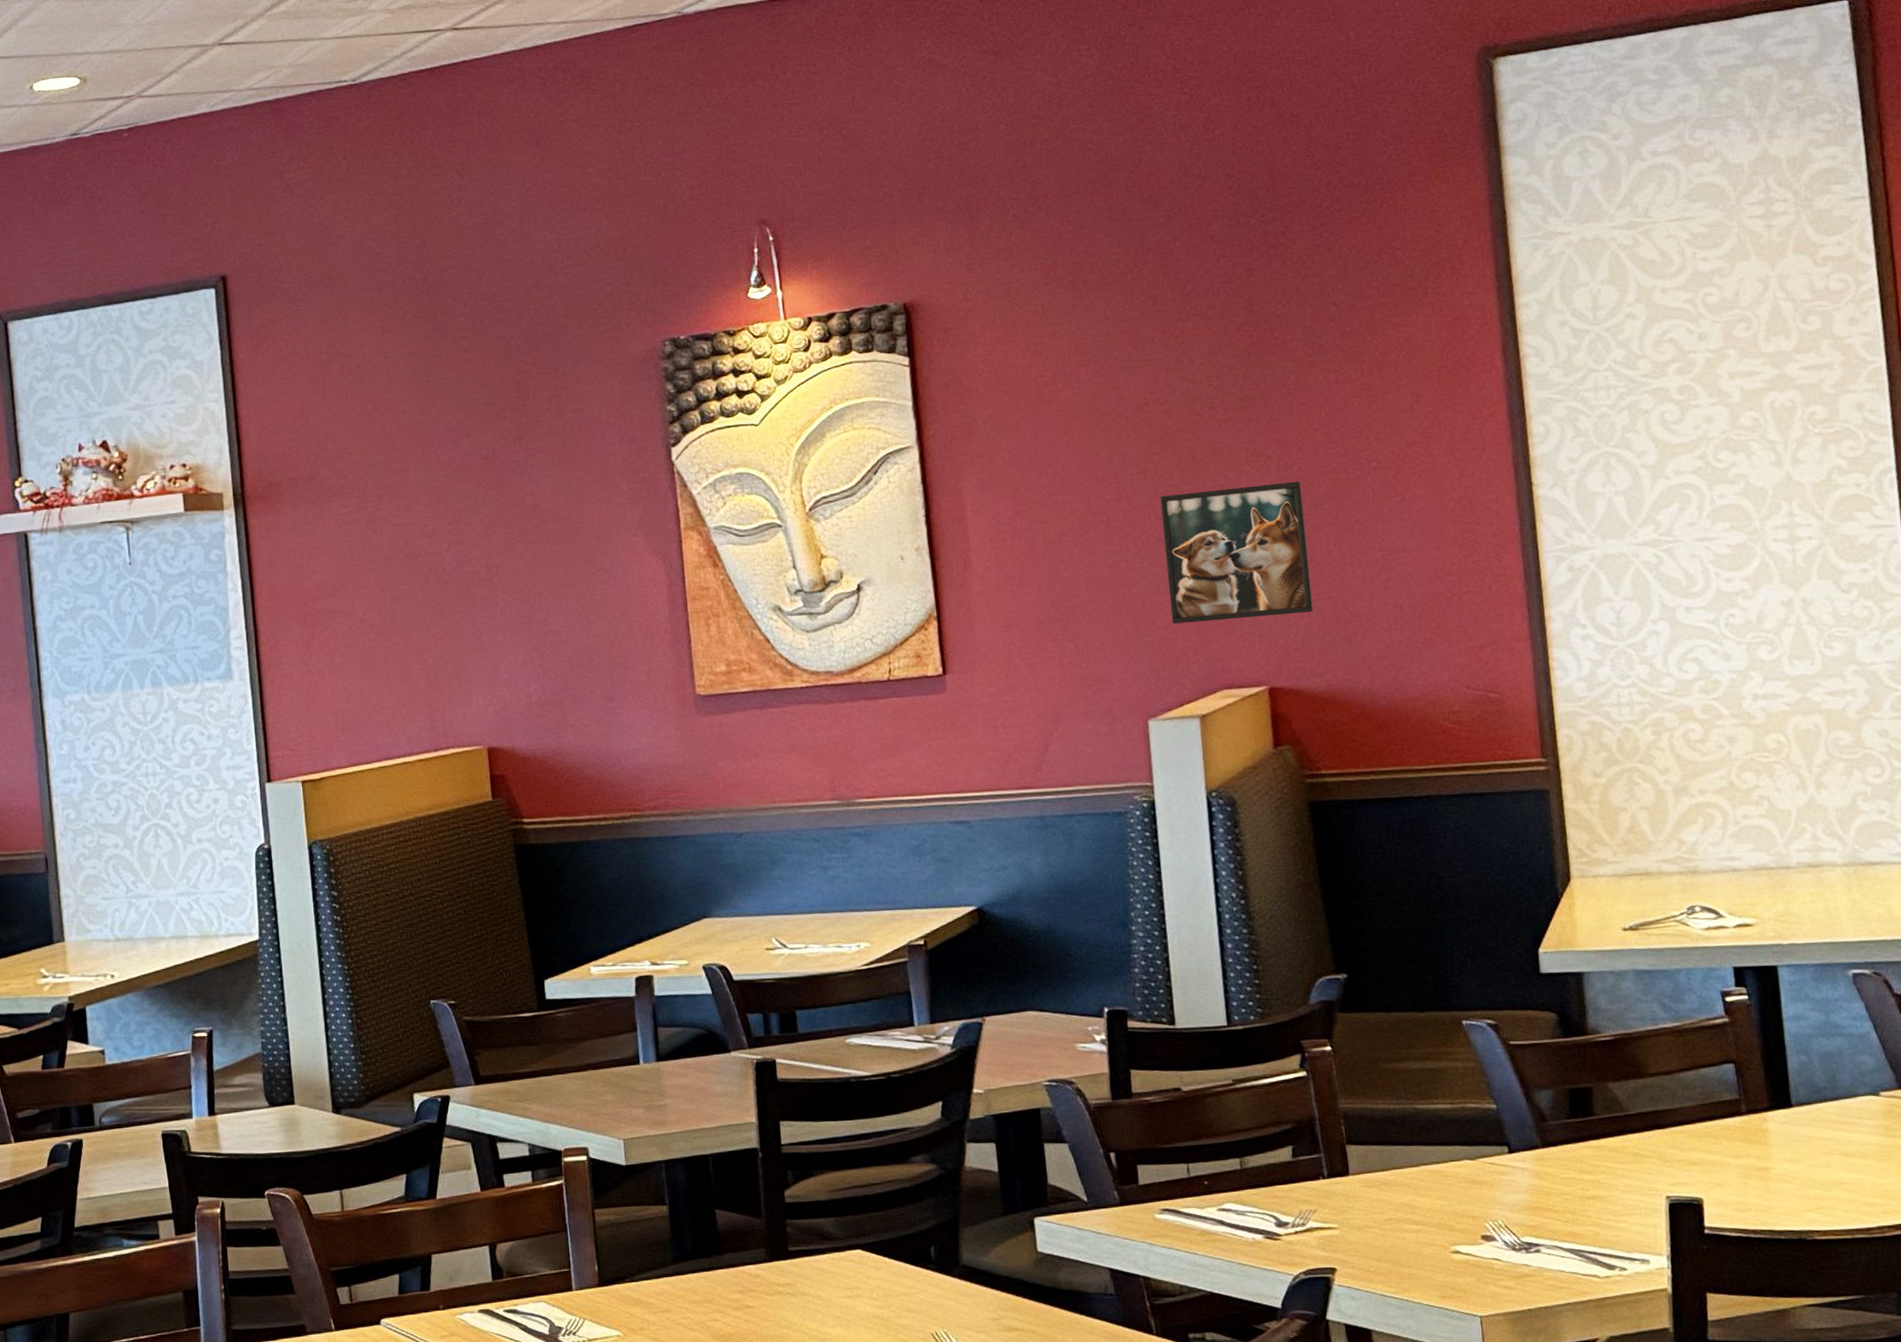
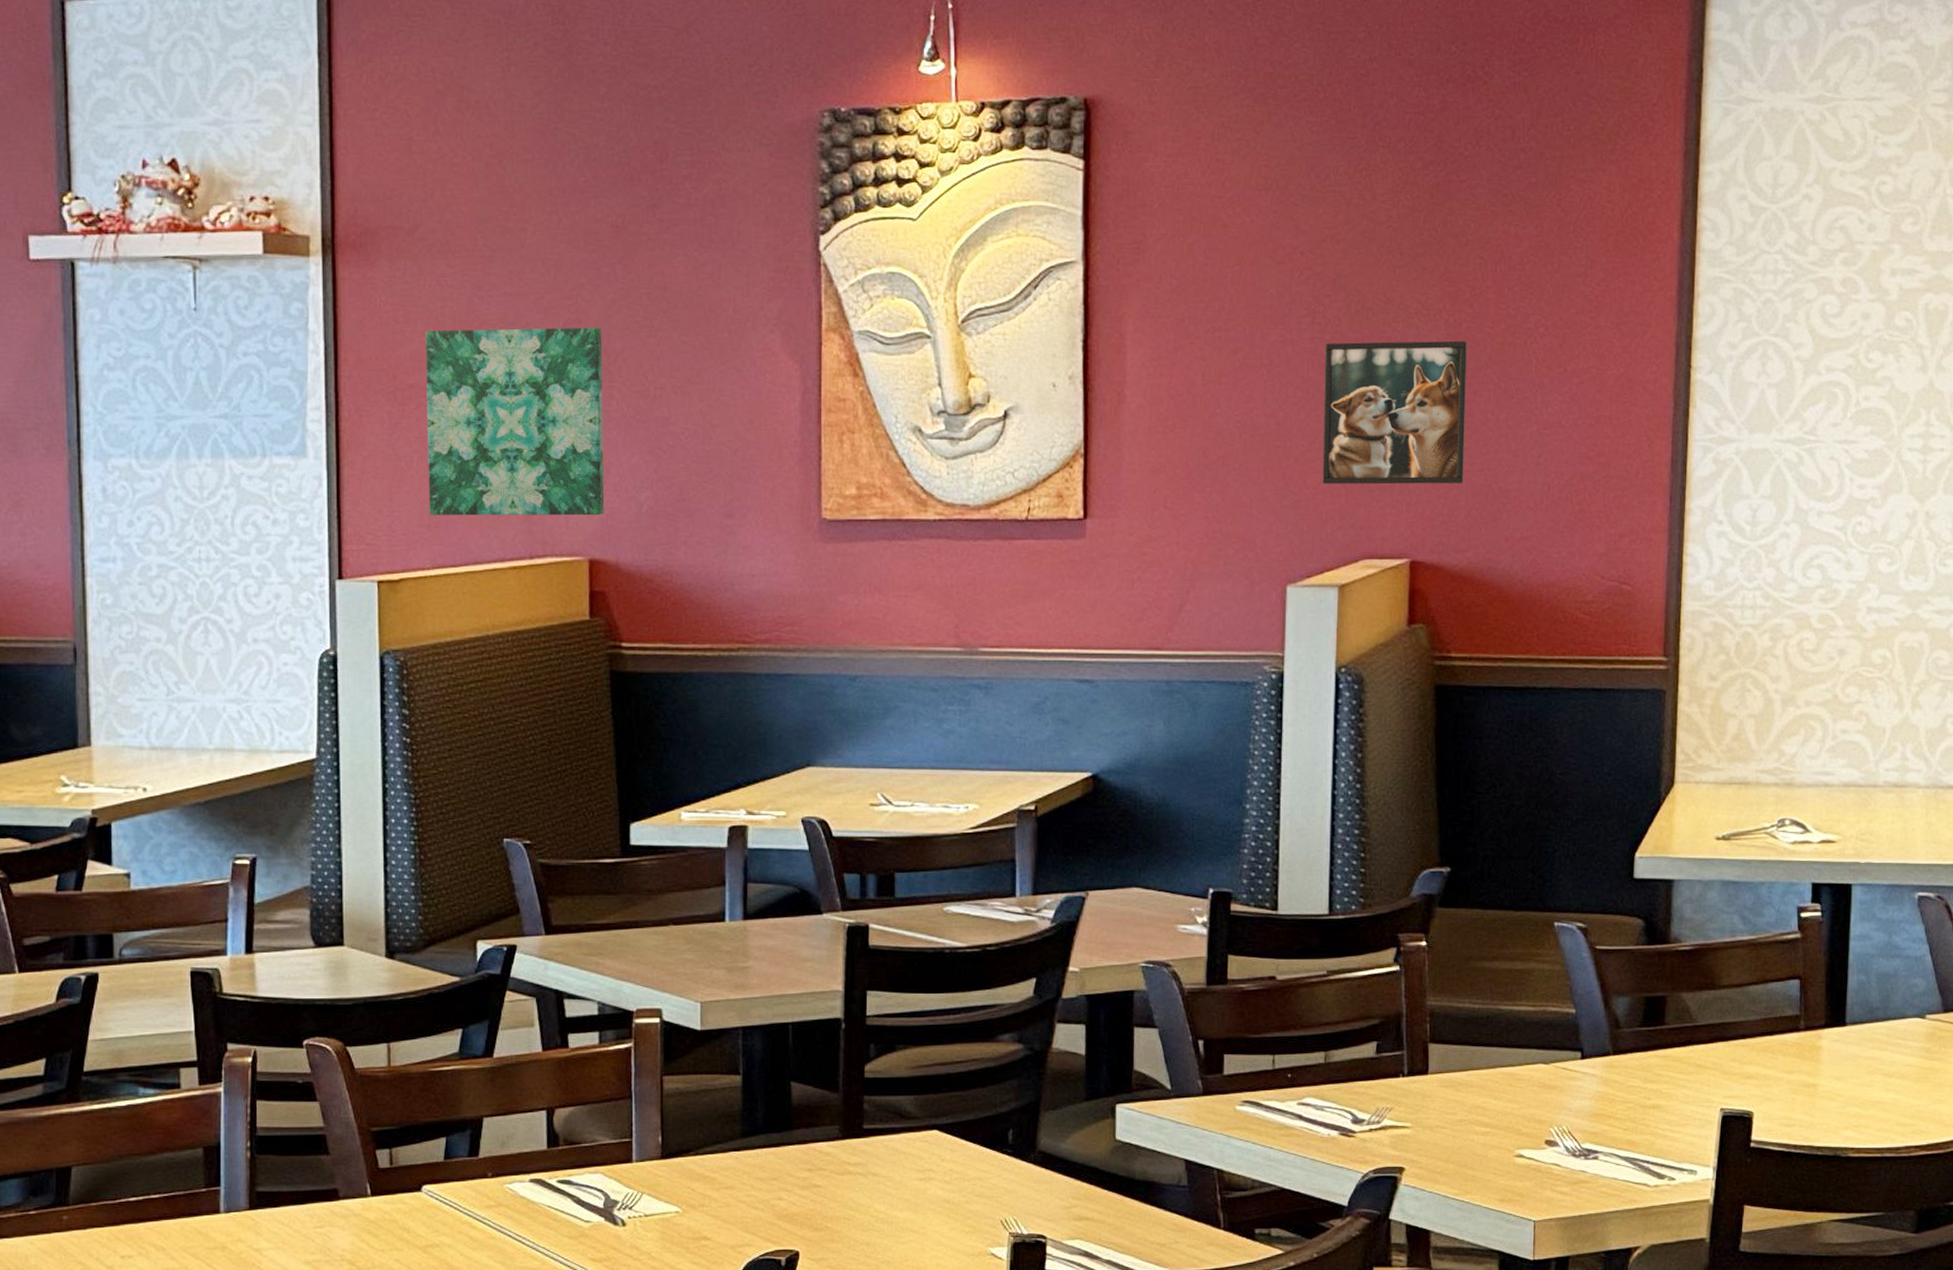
wall art: none [328,546,498,721] -> present [425,327,604,516]

